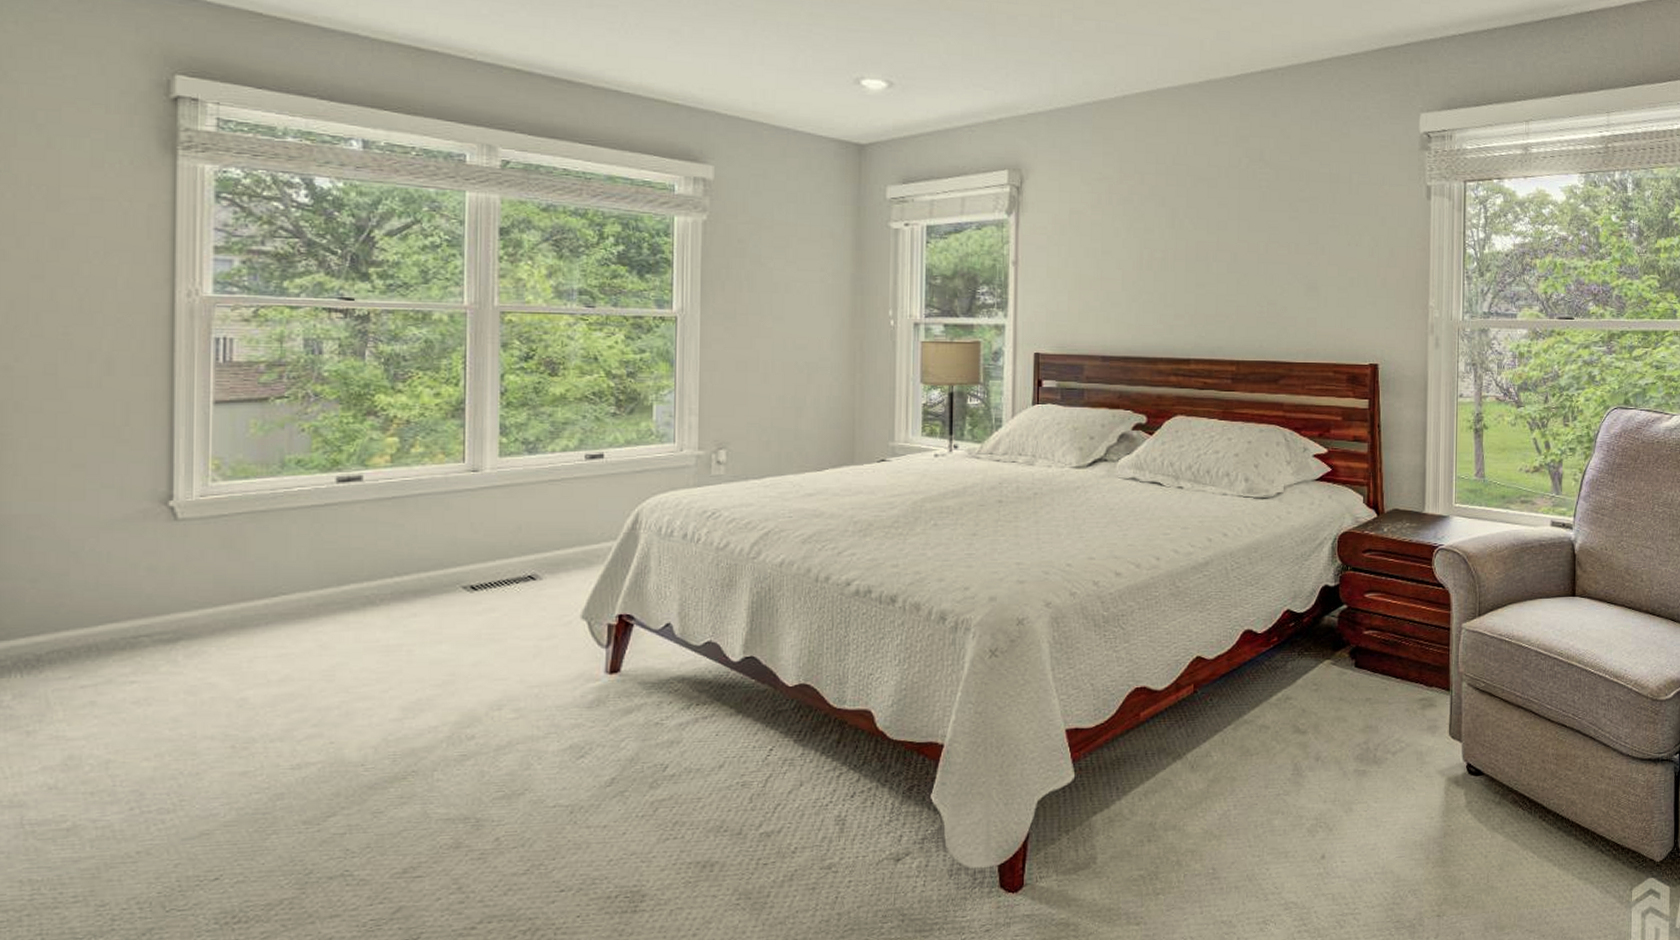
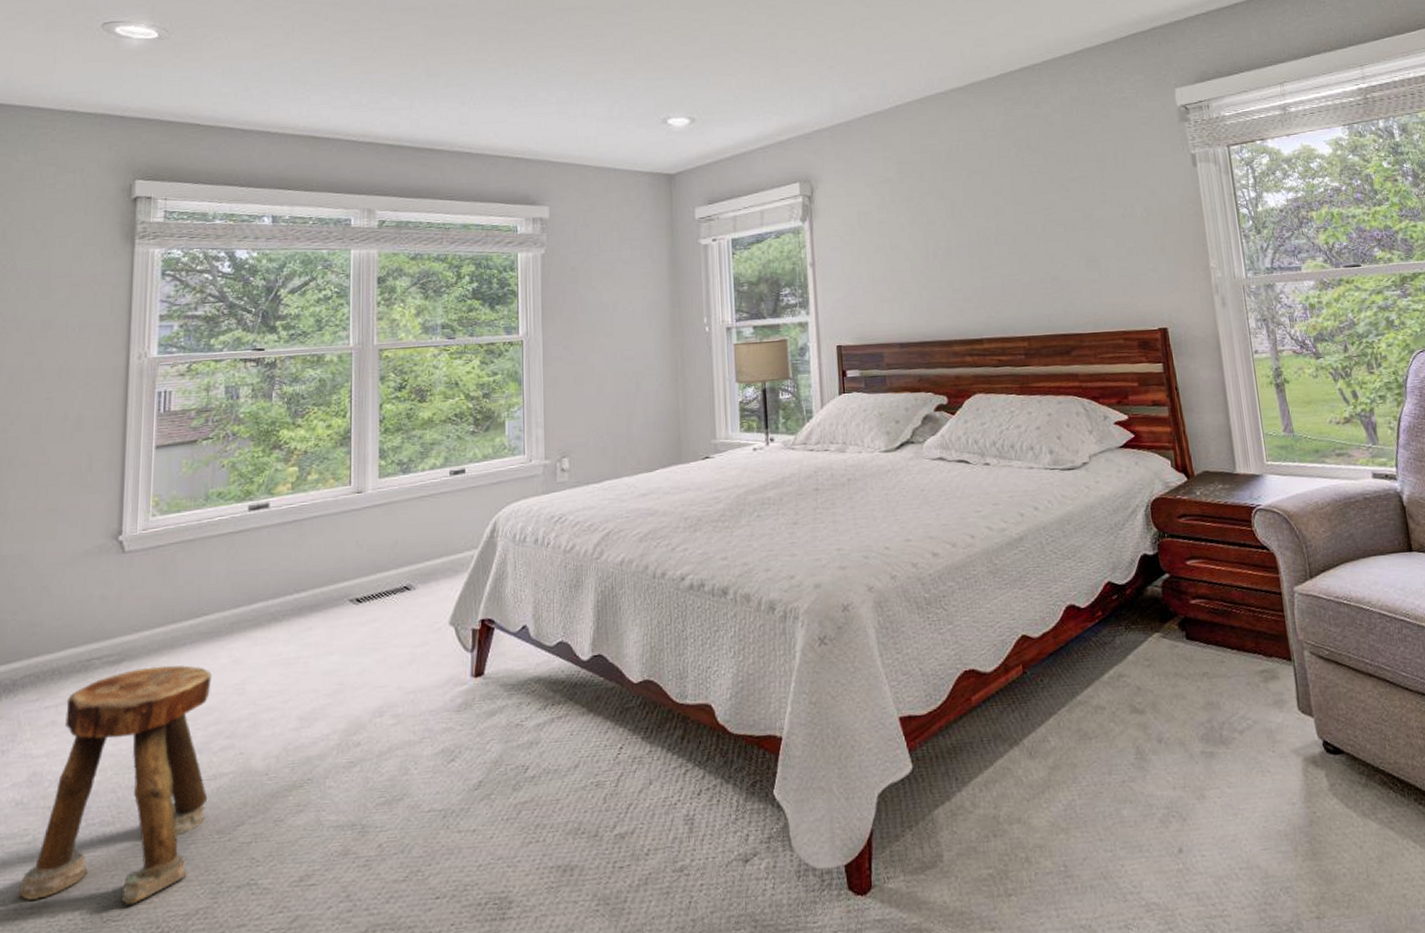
stool: none [58,647,293,895] -> present [19,665,212,905]

